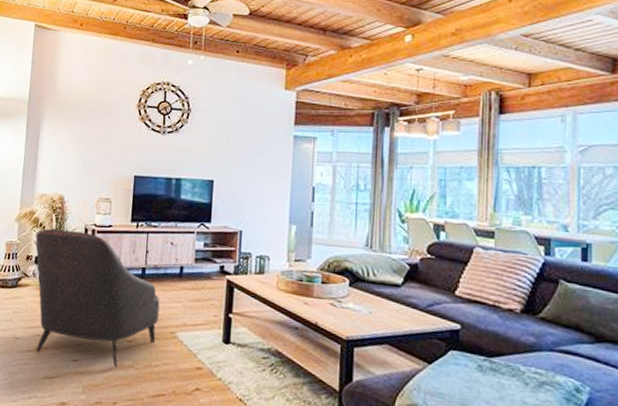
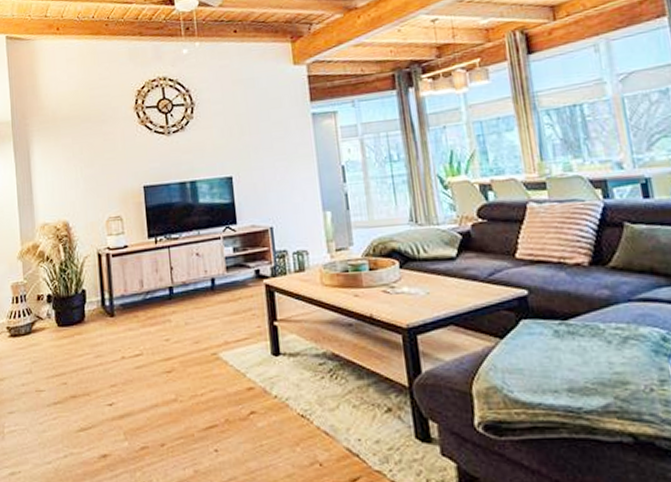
armchair: present [35,229,160,368] -> none [43,258,197,405]

